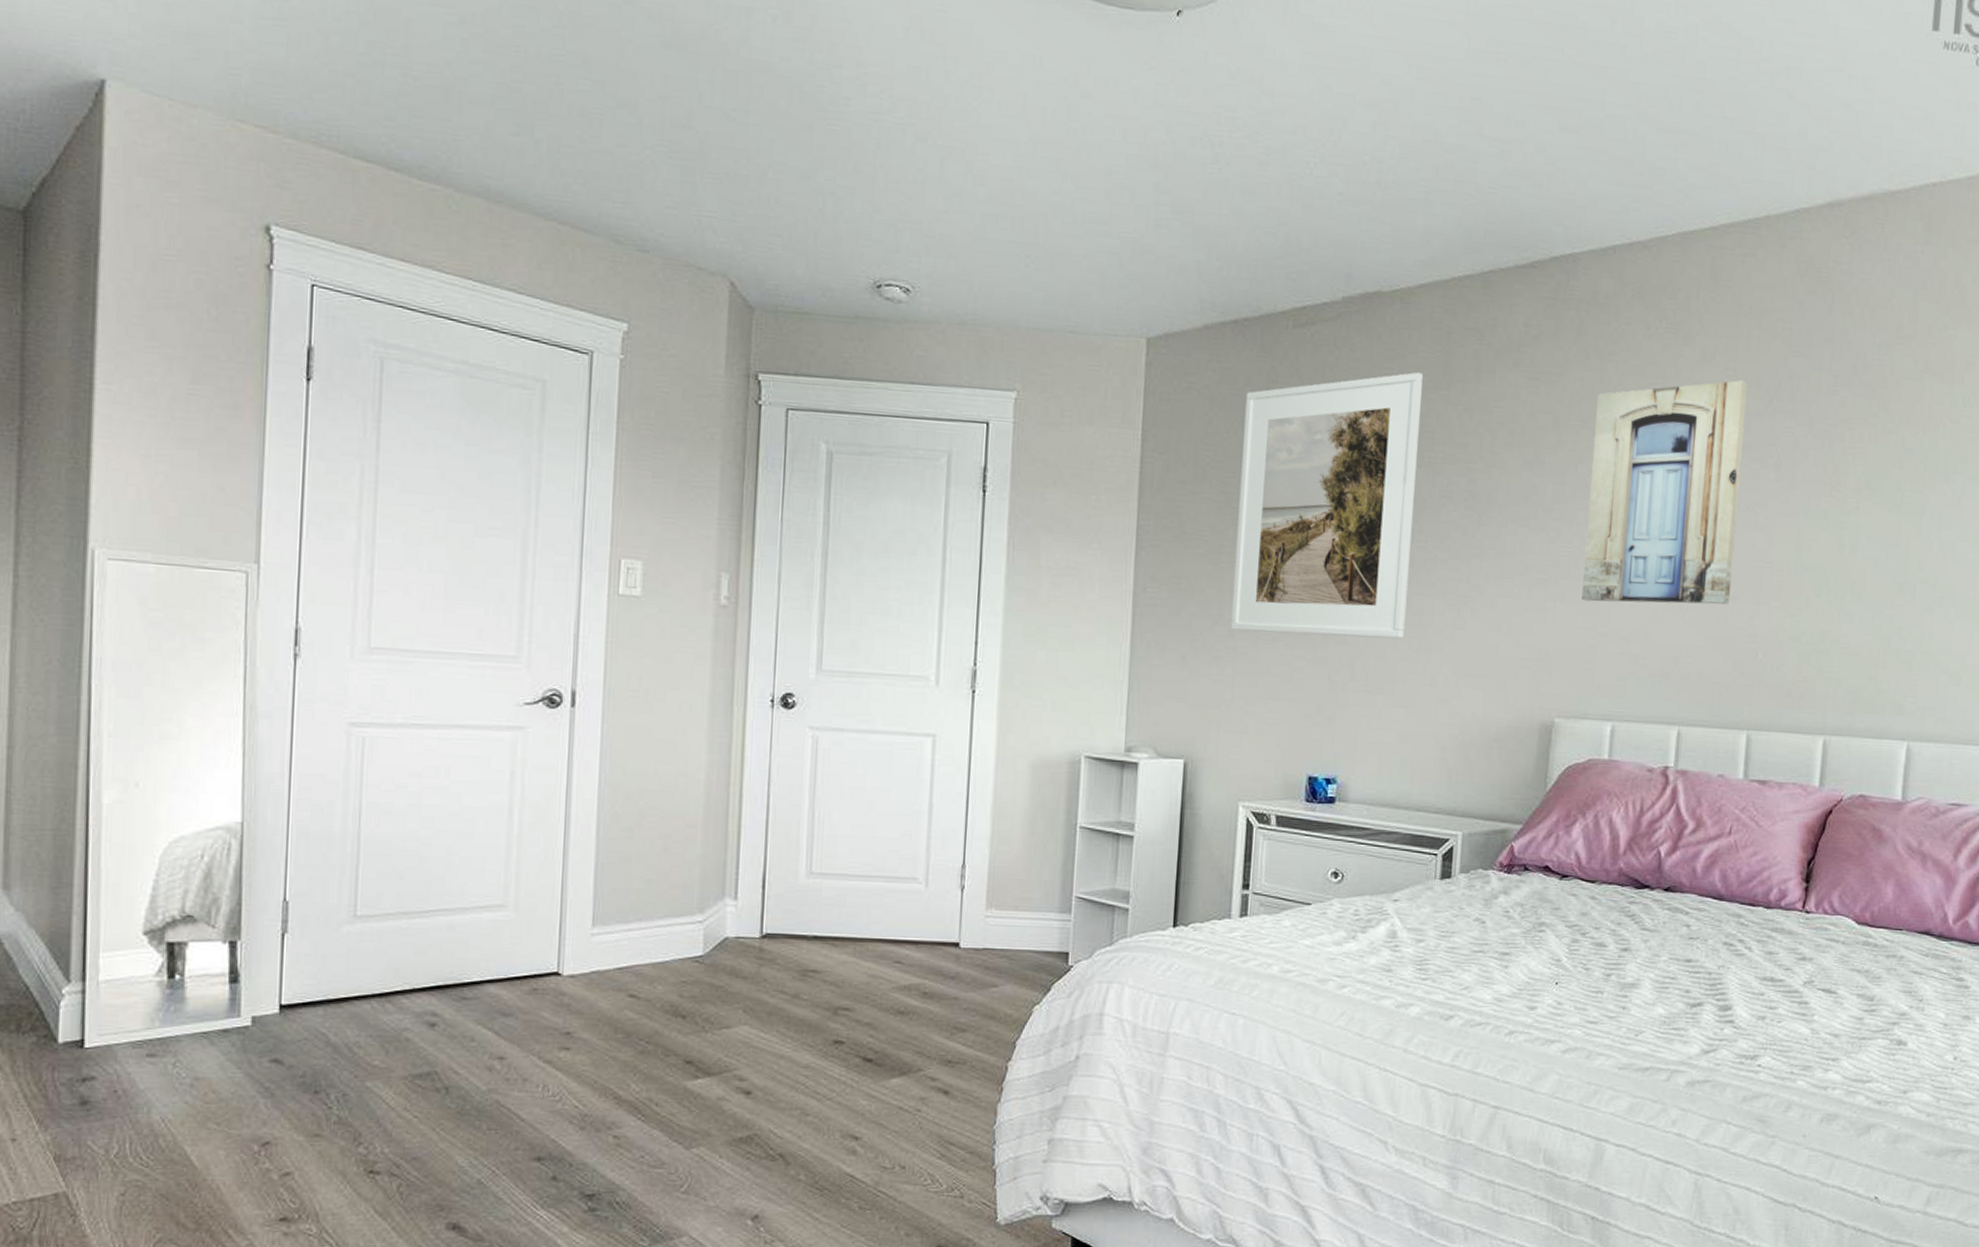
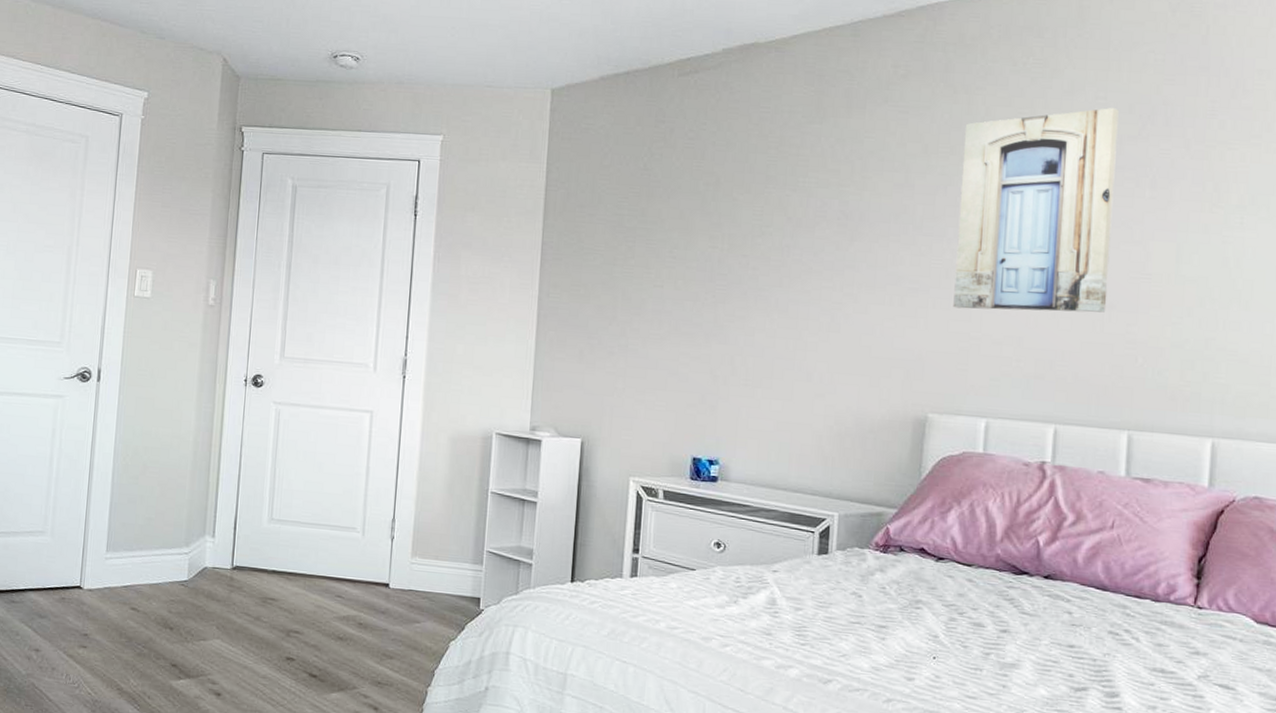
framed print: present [1231,372,1423,639] -> none [623,110,797,340]

